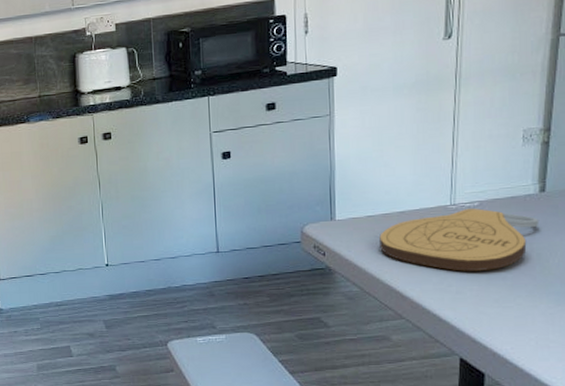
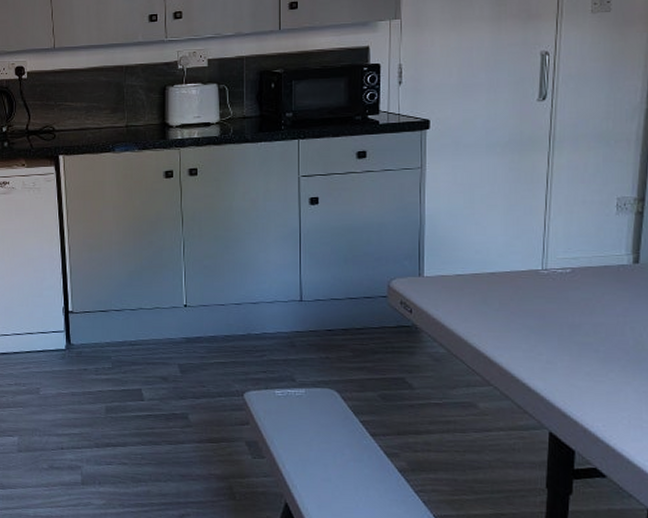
cutting board: present [379,208,540,271] -> none [468,274,633,341]

